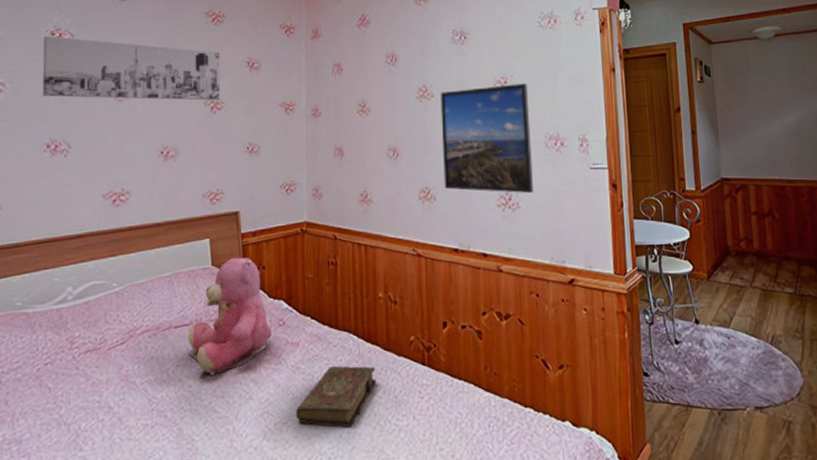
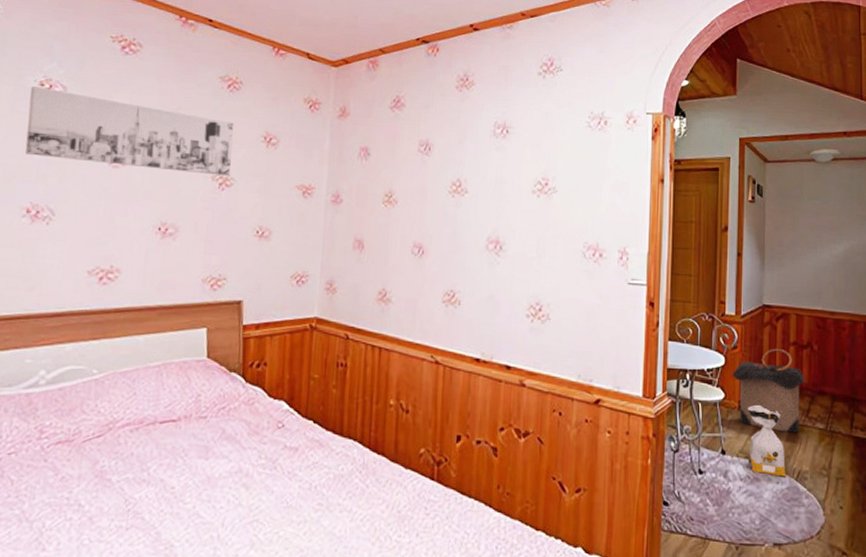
teddy bear: present [188,257,272,375] -> none [174,350,269,477]
book: present [295,366,377,427] -> none [288,476,380,541]
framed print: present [440,83,533,193] -> none [470,186,570,305]
laundry hamper: none [698,218,770,299] -> present [732,348,805,433]
bag: none [717,273,761,342] -> present [748,404,787,477]

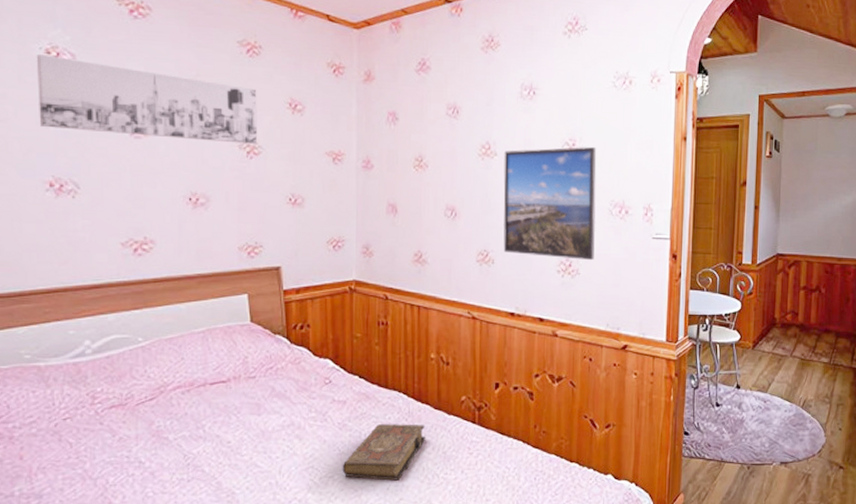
book: none [288,476,380,541] -> present [342,424,426,481]
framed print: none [470,186,570,305] -> present [503,146,597,260]
laundry hamper: present [732,348,805,433] -> none [747,293,813,367]
bag: present [748,404,787,477] -> none [760,343,794,406]

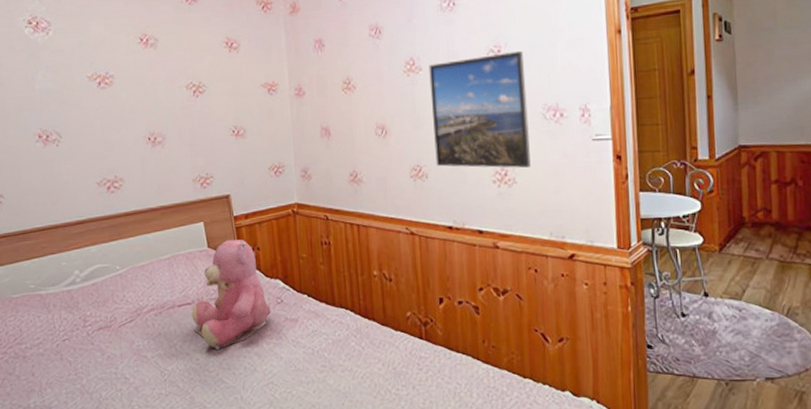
wall art: present [36,53,258,144] -> none [21,24,202,88]
teddy bear: none [225,314,317,431] -> present [191,239,271,349]
book: present [342,424,426,481] -> none [299,340,376,396]

